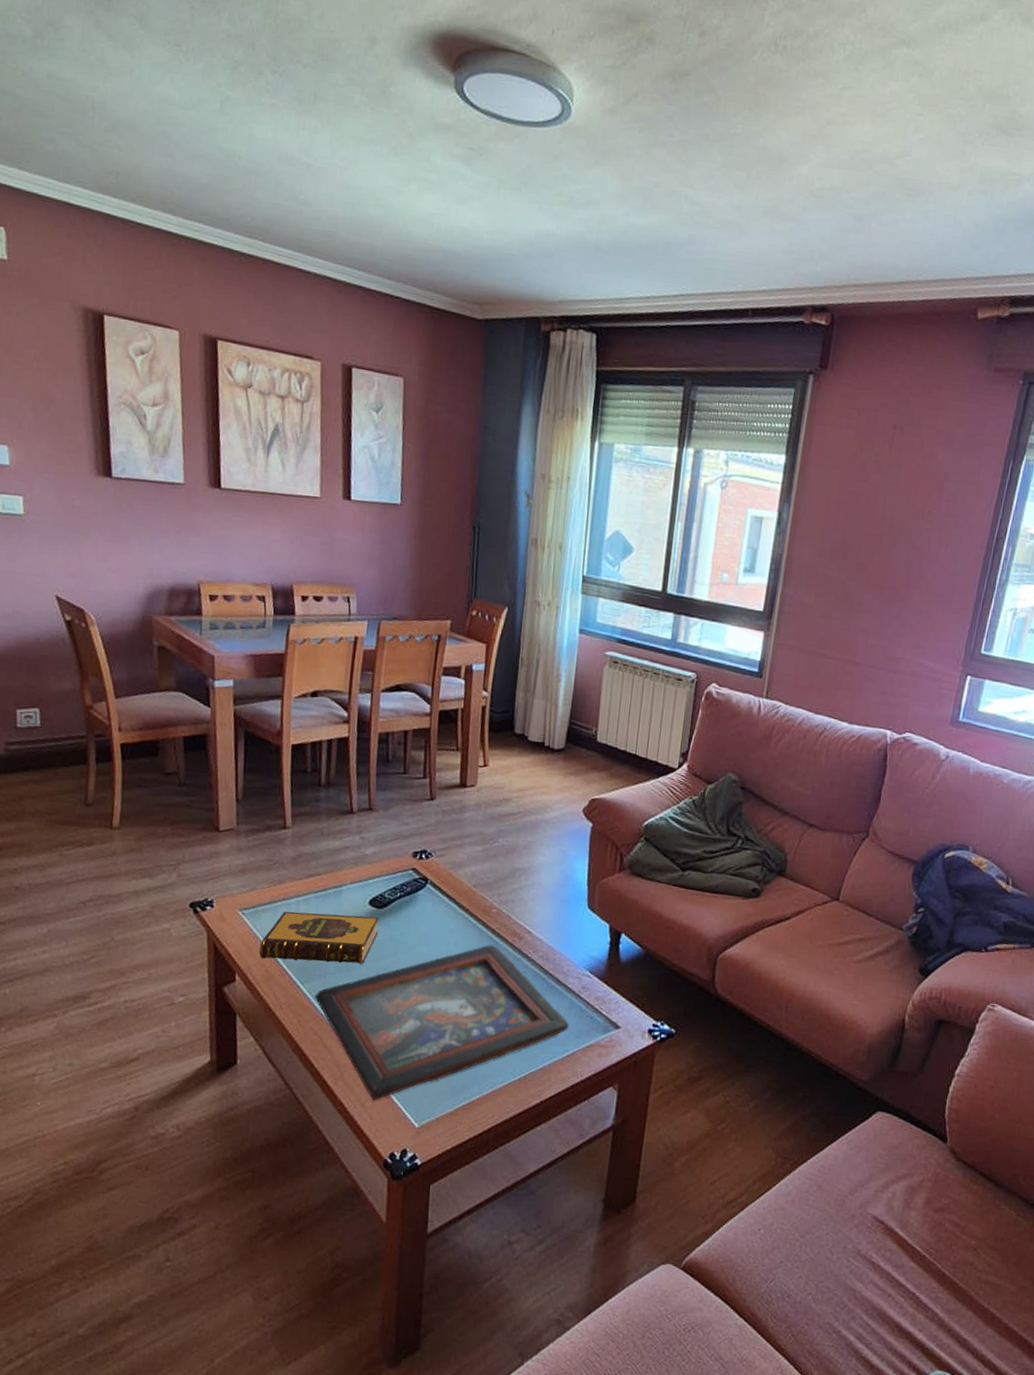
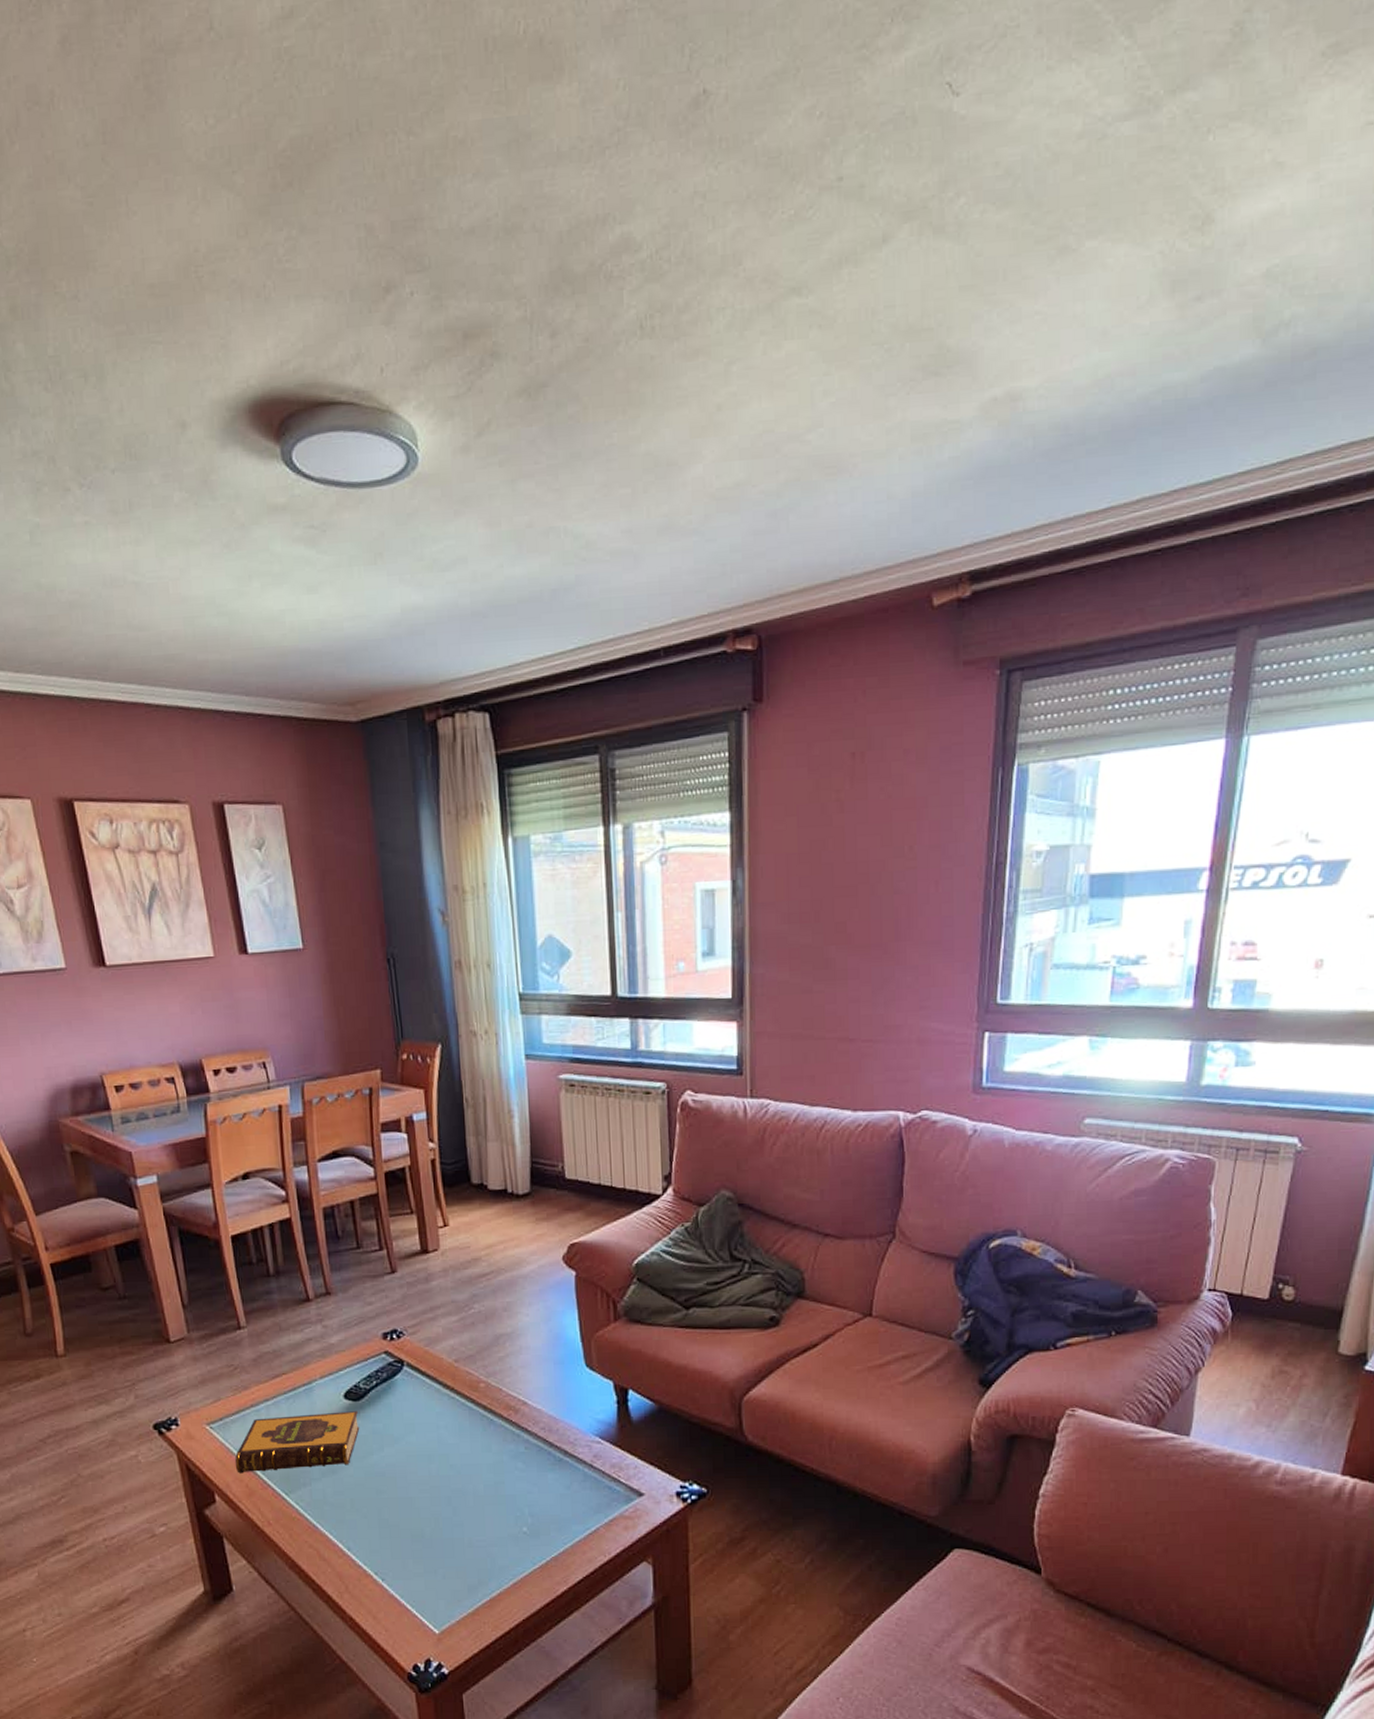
decorative tray: present [314,945,570,1101] -> none [303,1423,587,1612]

